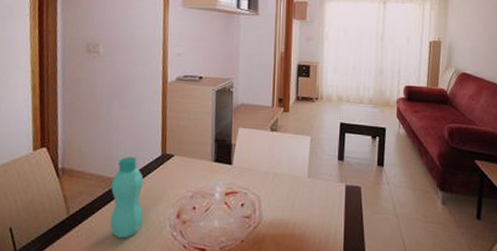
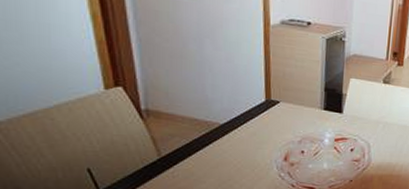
bottle: present [110,157,144,239] -> none [209,101,248,179]

